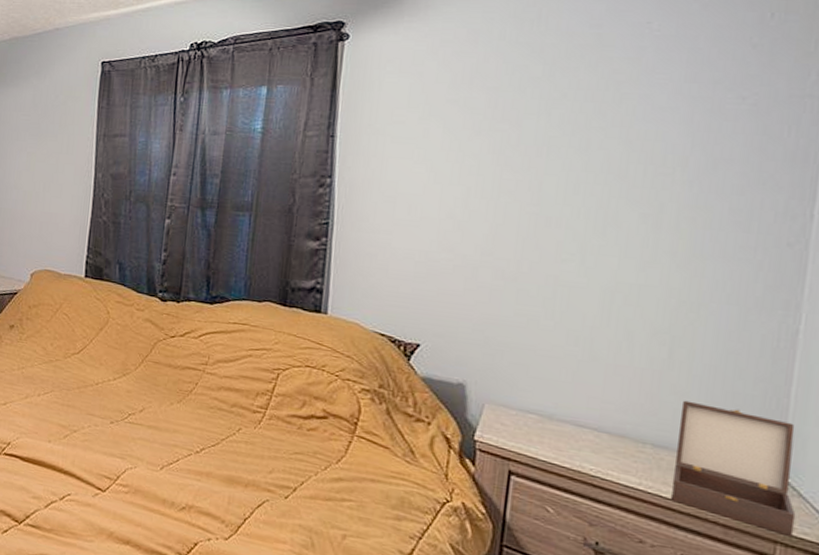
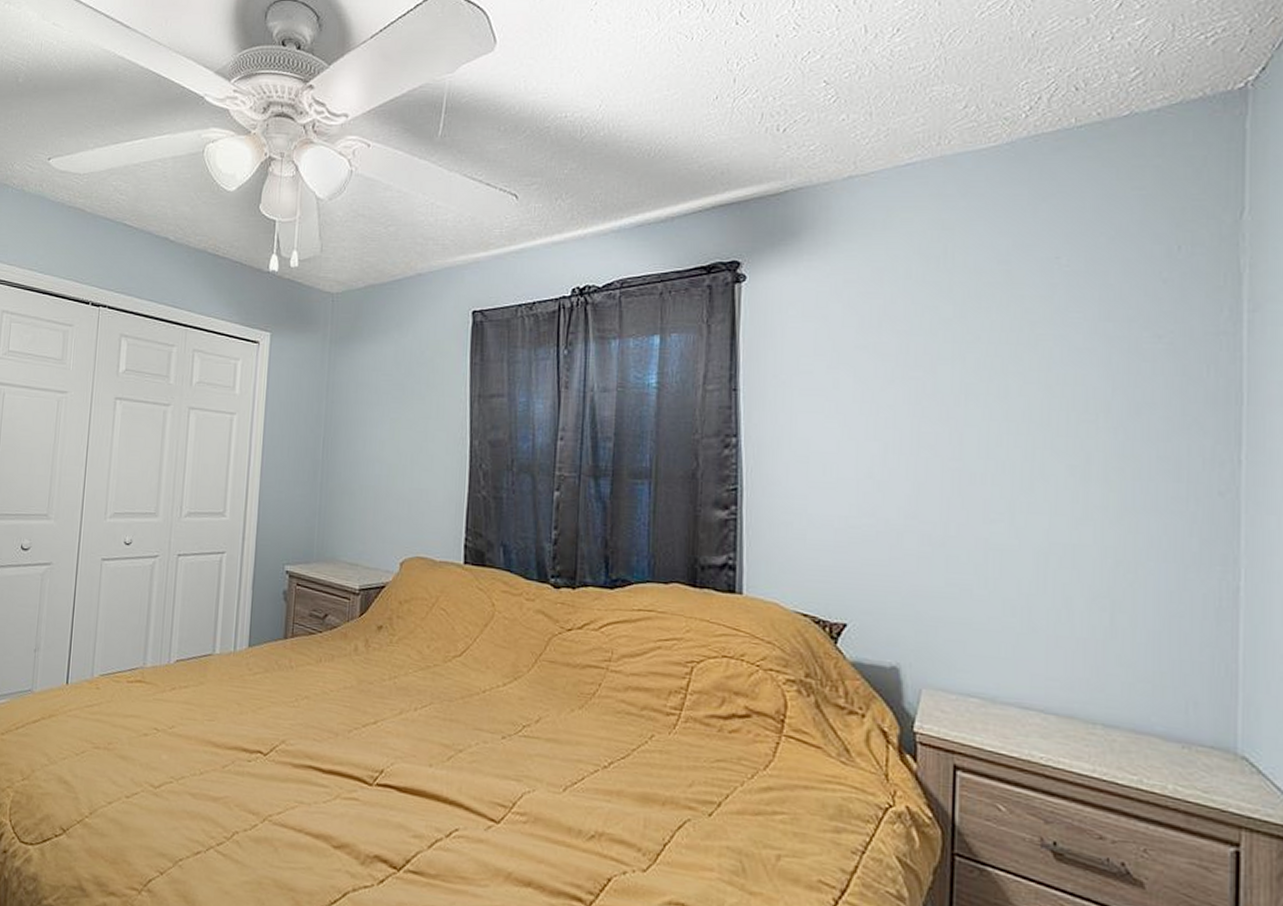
jewelry box: present [671,400,796,538] -> none [1128,672,1258,821]

